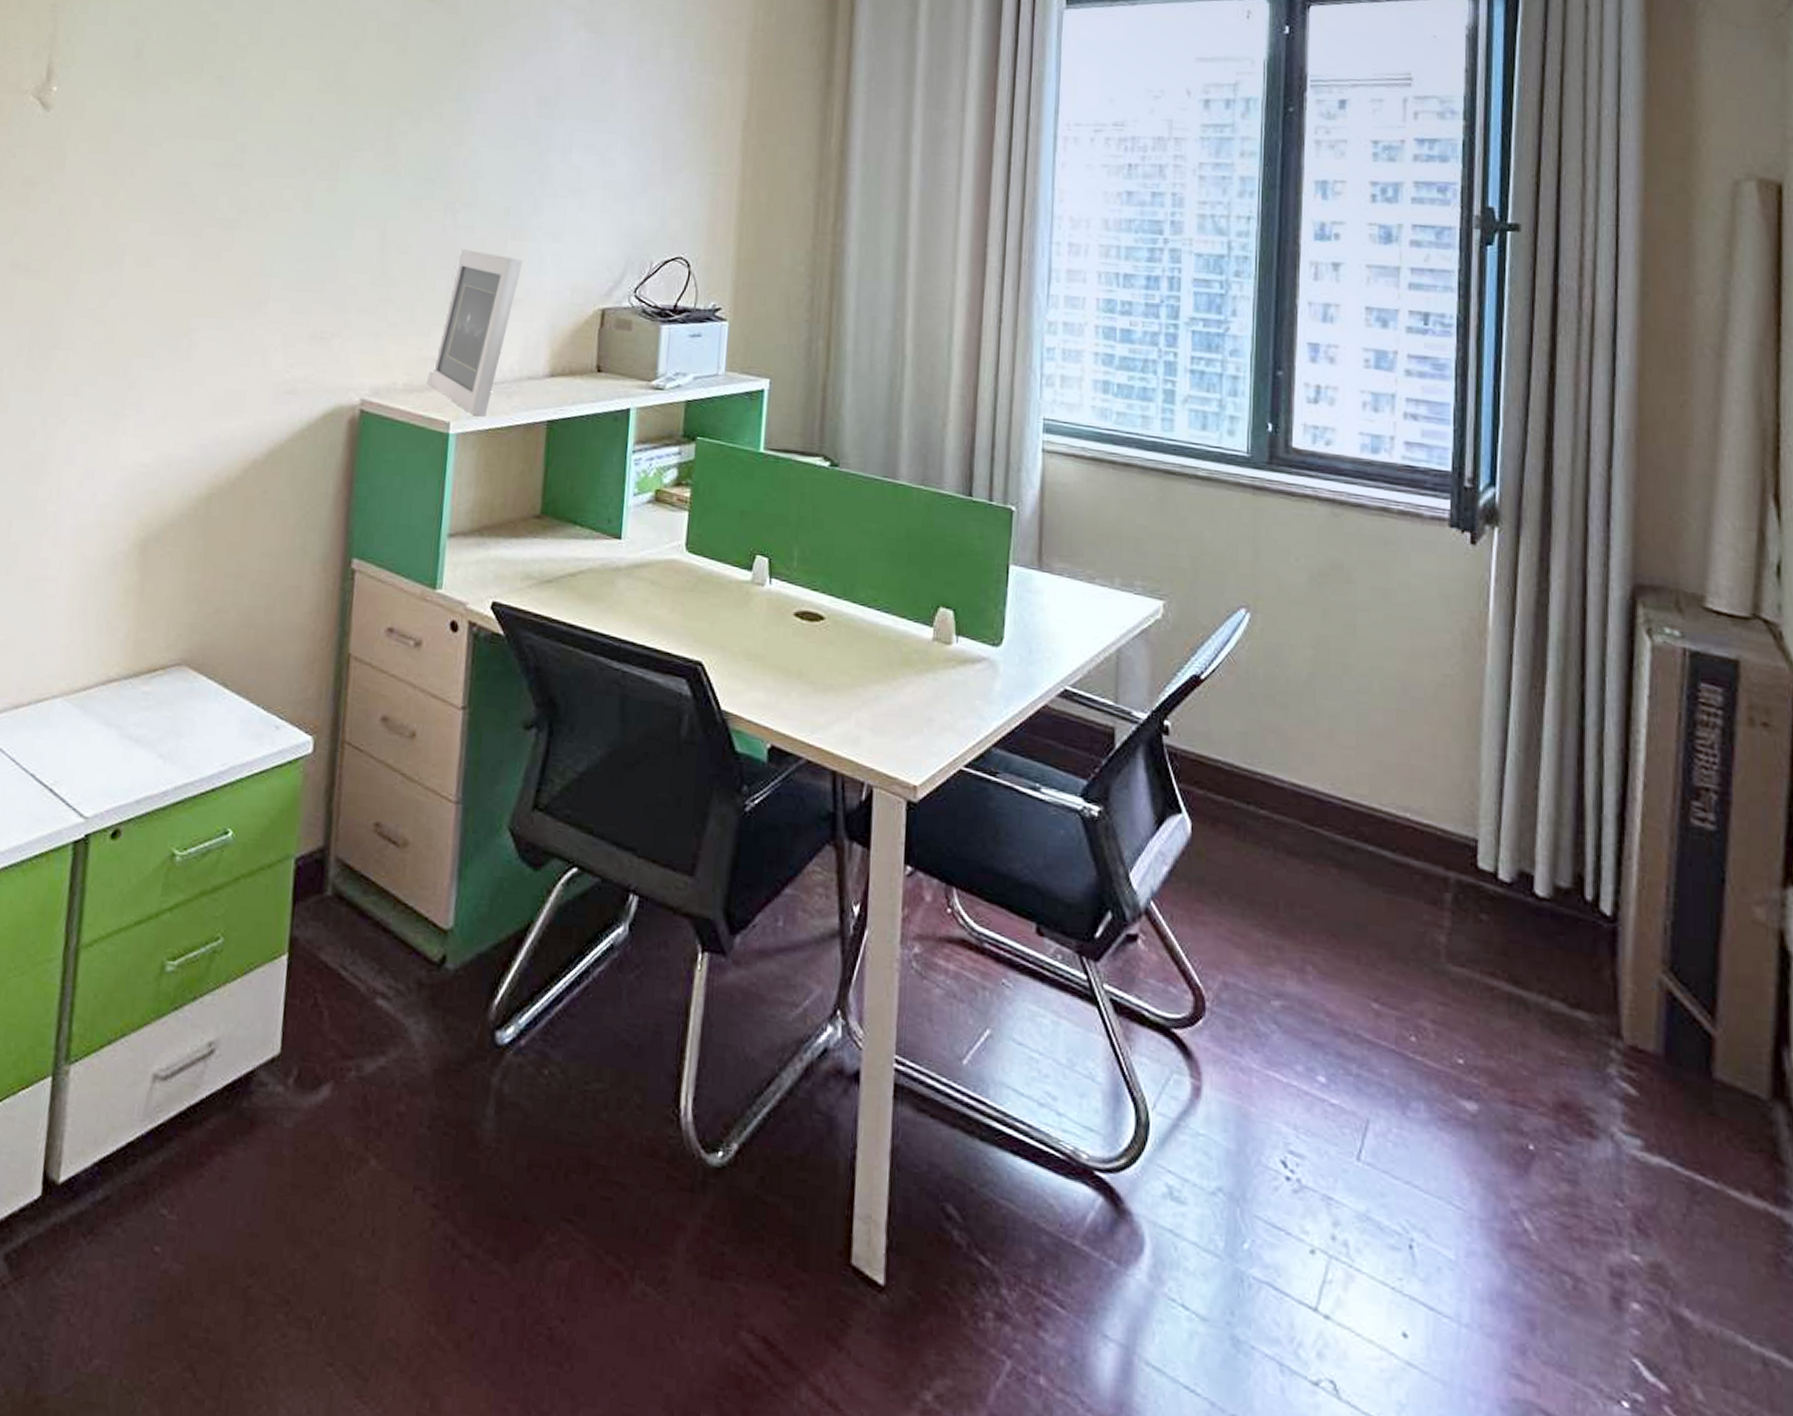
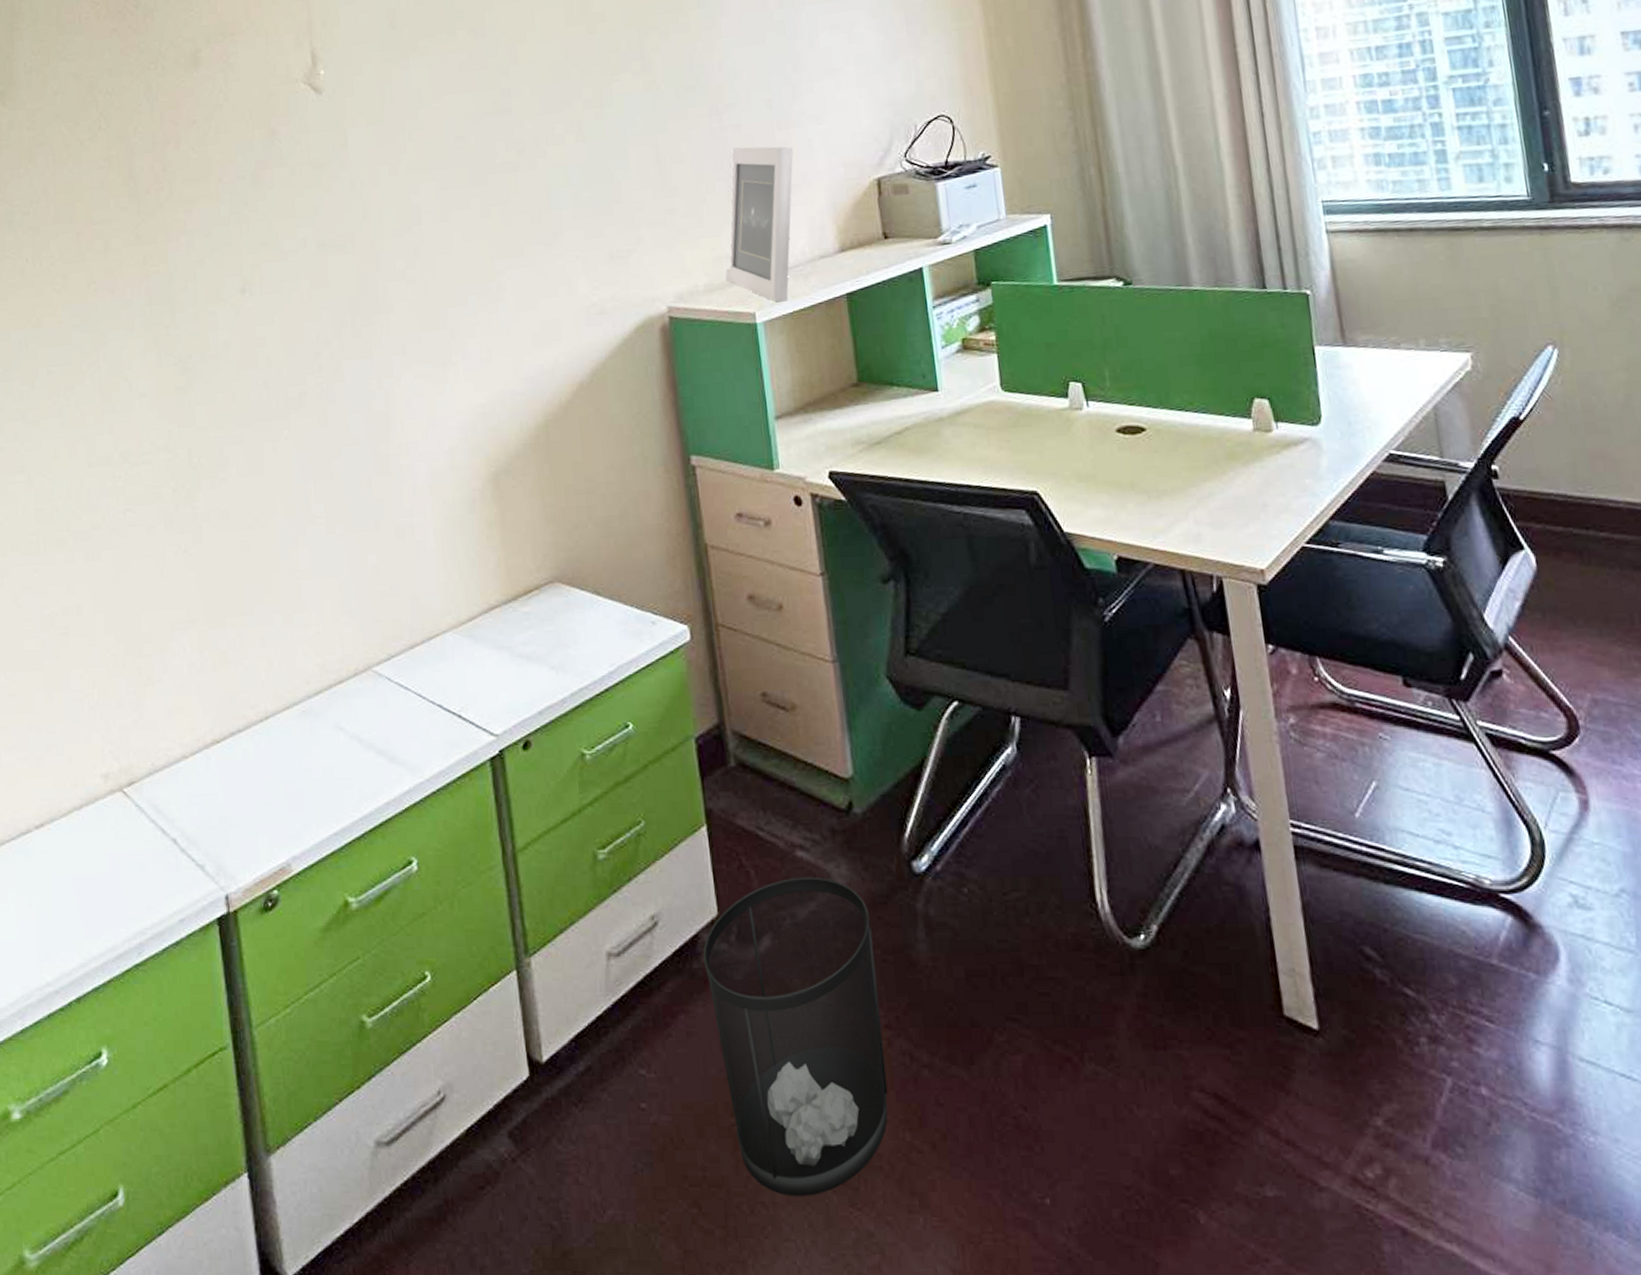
waste bin: none [250,1026,440,1379] -> present [702,876,888,1196]

